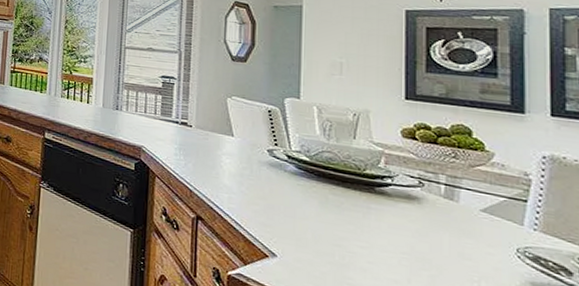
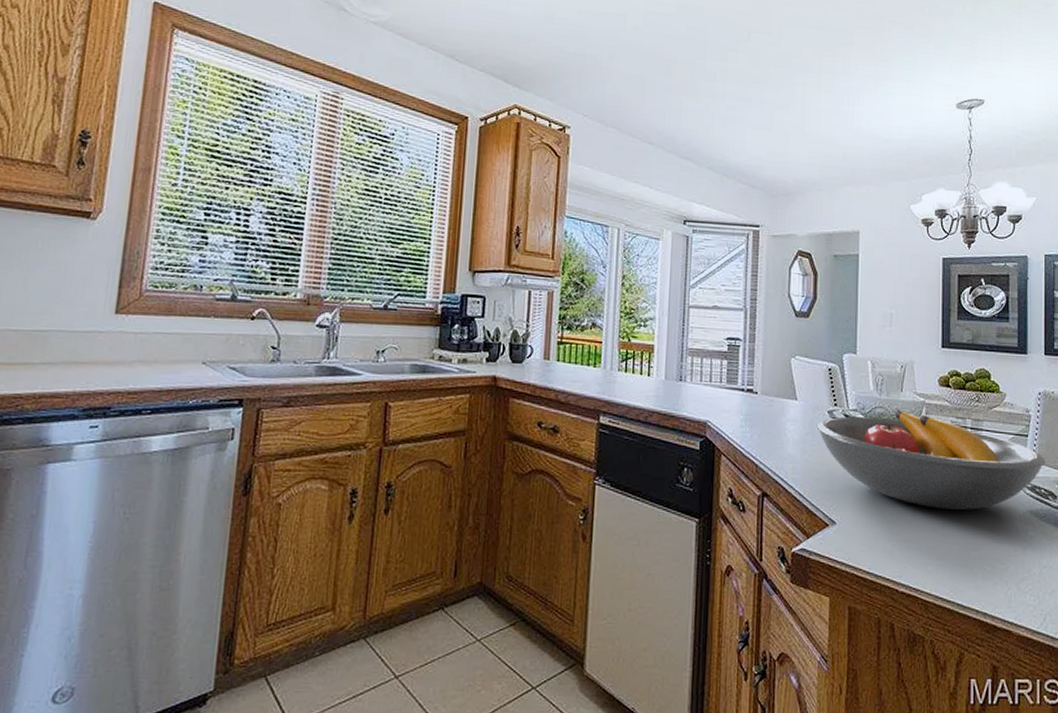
fruit bowl: none [255,155,555,270] -> present [816,409,1046,510]

